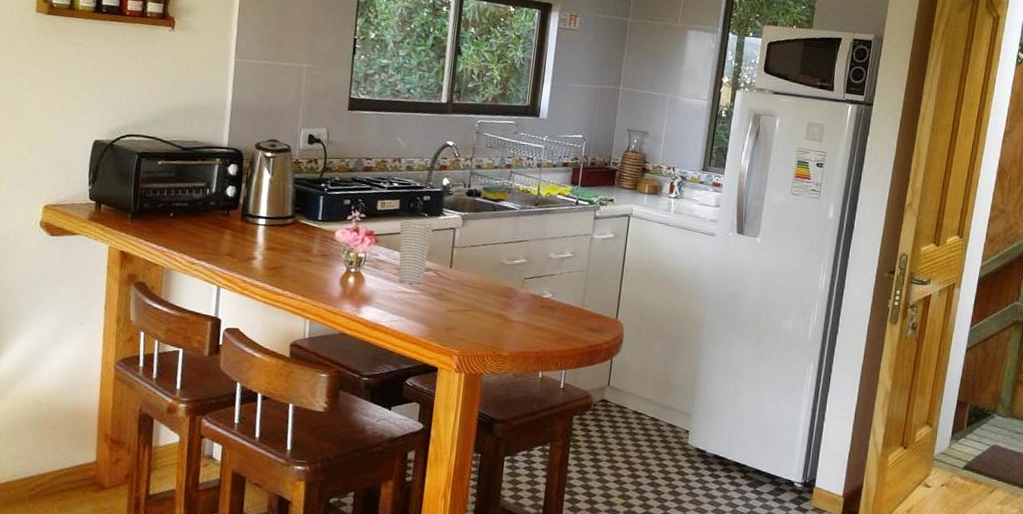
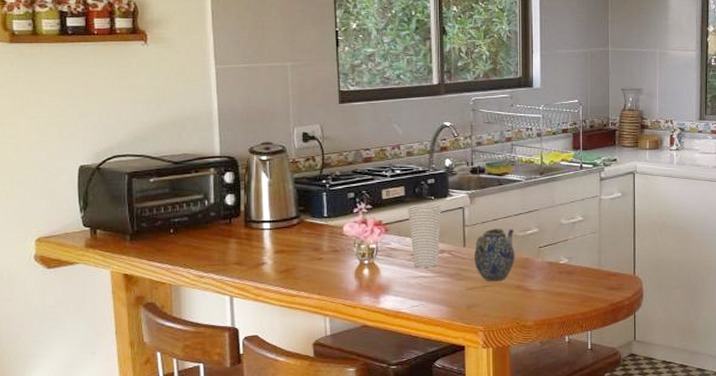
teapot: none [458,253,503,307] -> present [474,228,515,281]

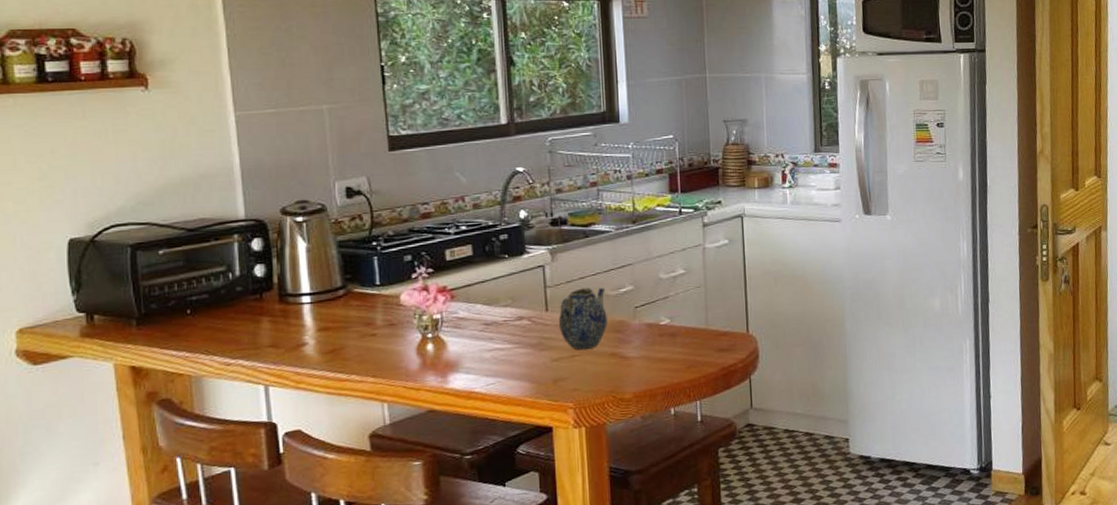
cup: present [408,204,442,267] -> none [477,263,518,339]

